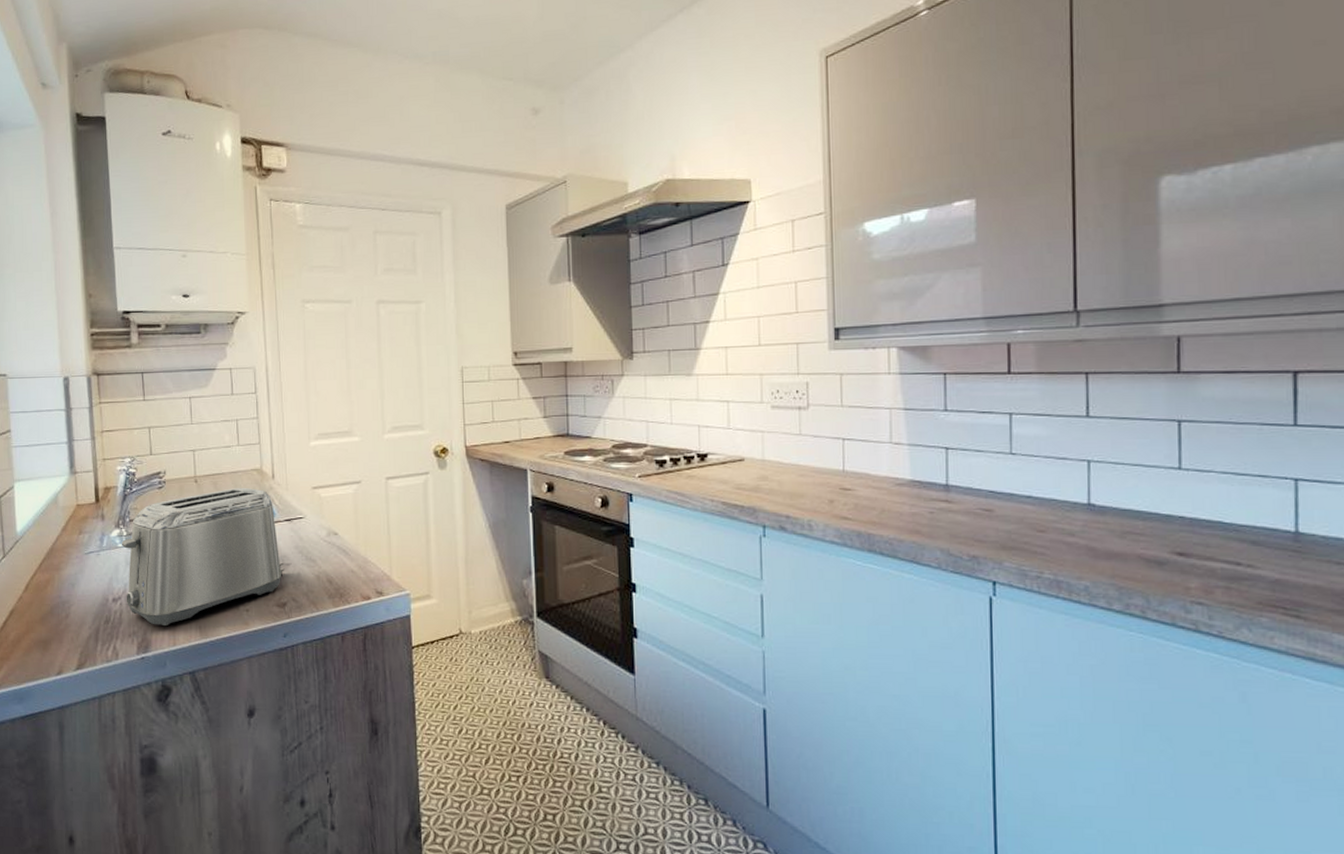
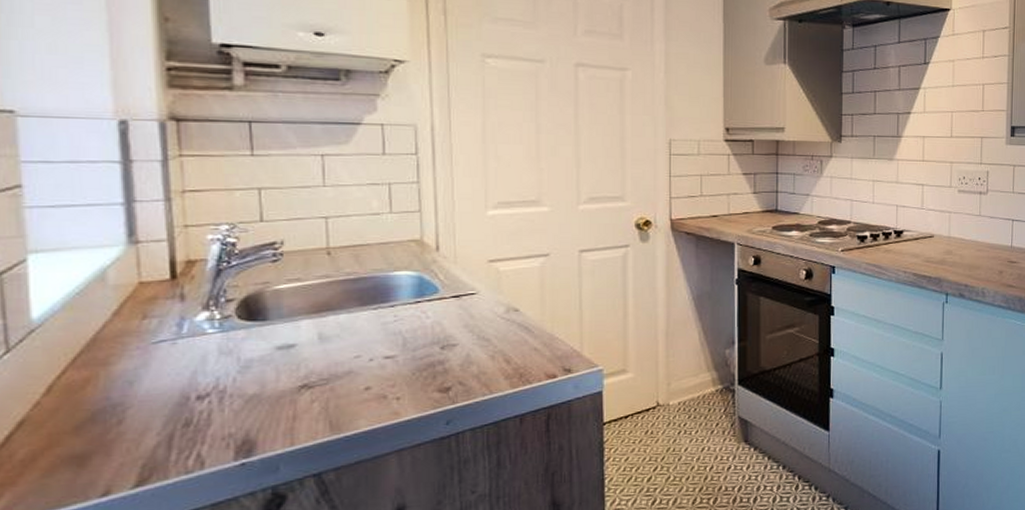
toaster: present [121,488,285,625] -> none [212,261,450,424]

